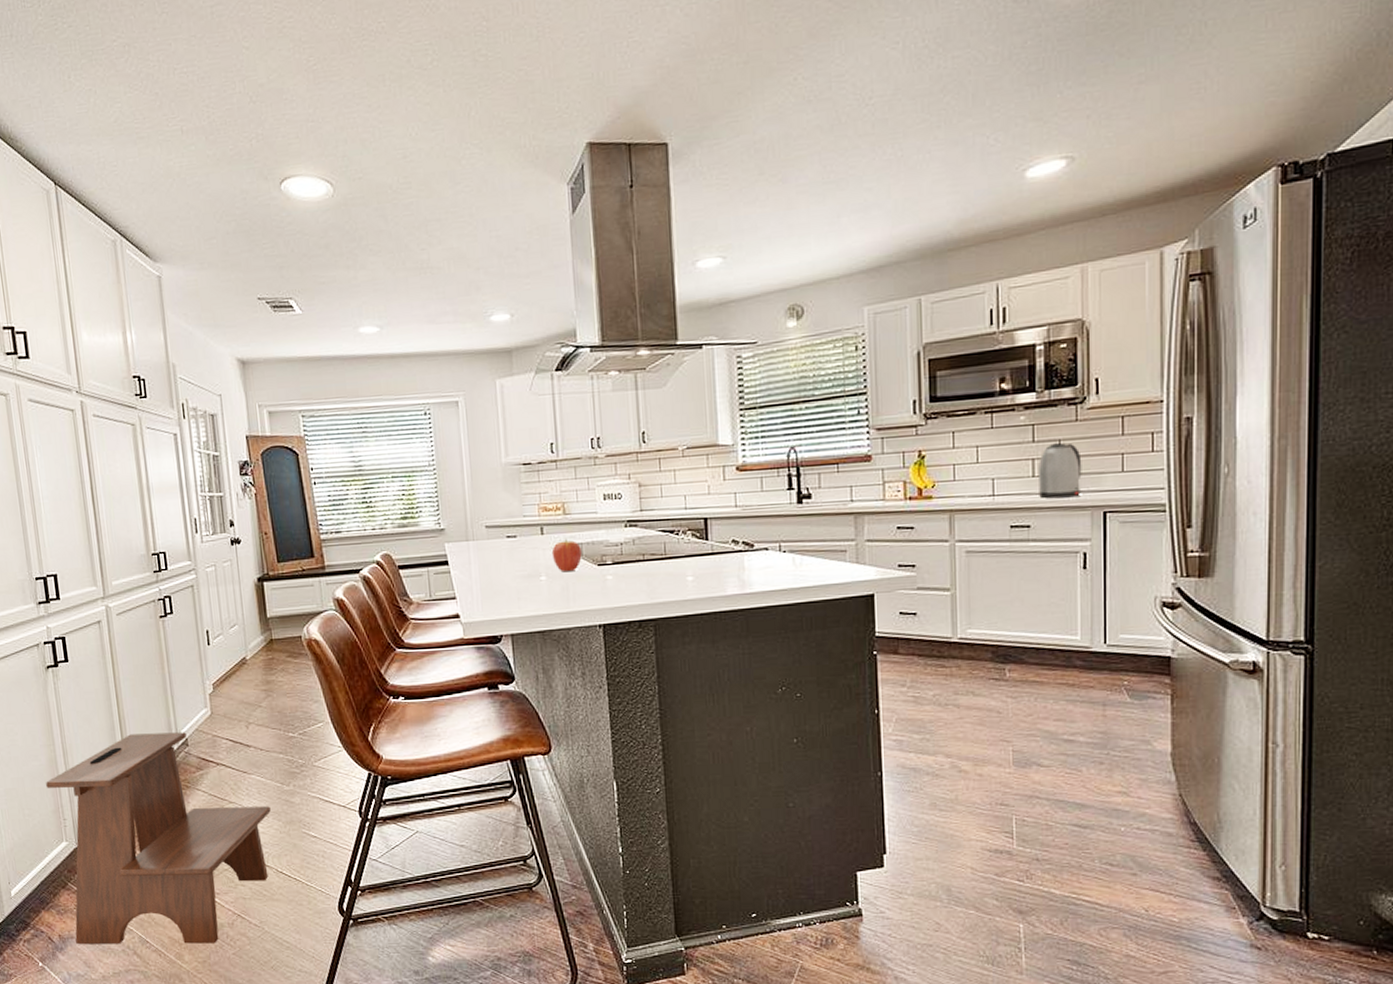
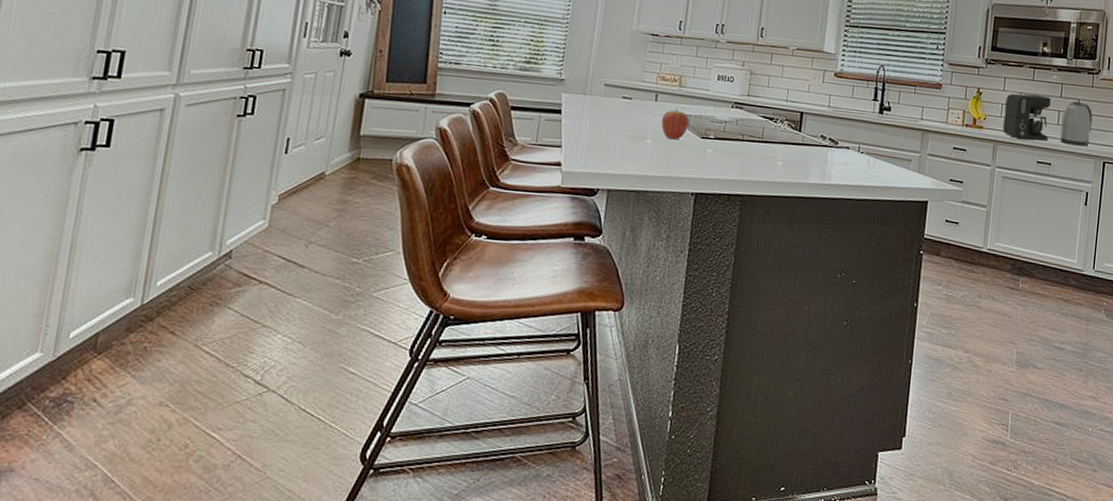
step stool: present [46,732,271,945] -> none [15,237,310,488]
coffee maker: none [958,444,1022,504] -> present [1003,93,1052,141]

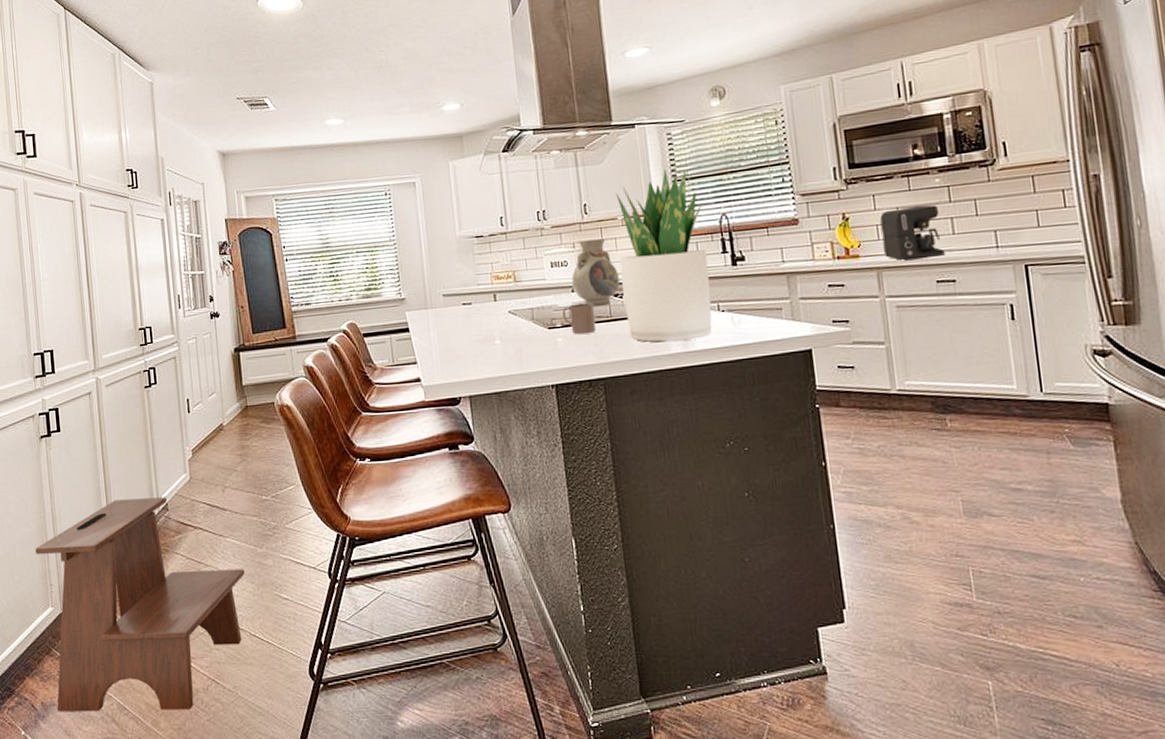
step stool: none [15,237,310,488] -> present [35,497,245,712]
fruit: present [661,108,689,140] -> none [504,304,533,336]
mug: none [717,119,750,151] -> present [562,302,597,335]
vase: none [733,61,779,127] -> present [571,238,620,306]
planter: none [775,14,867,174] -> present [615,170,713,343]
kettle: present [1060,101,1093,147] -> none [957,202,1001,254]

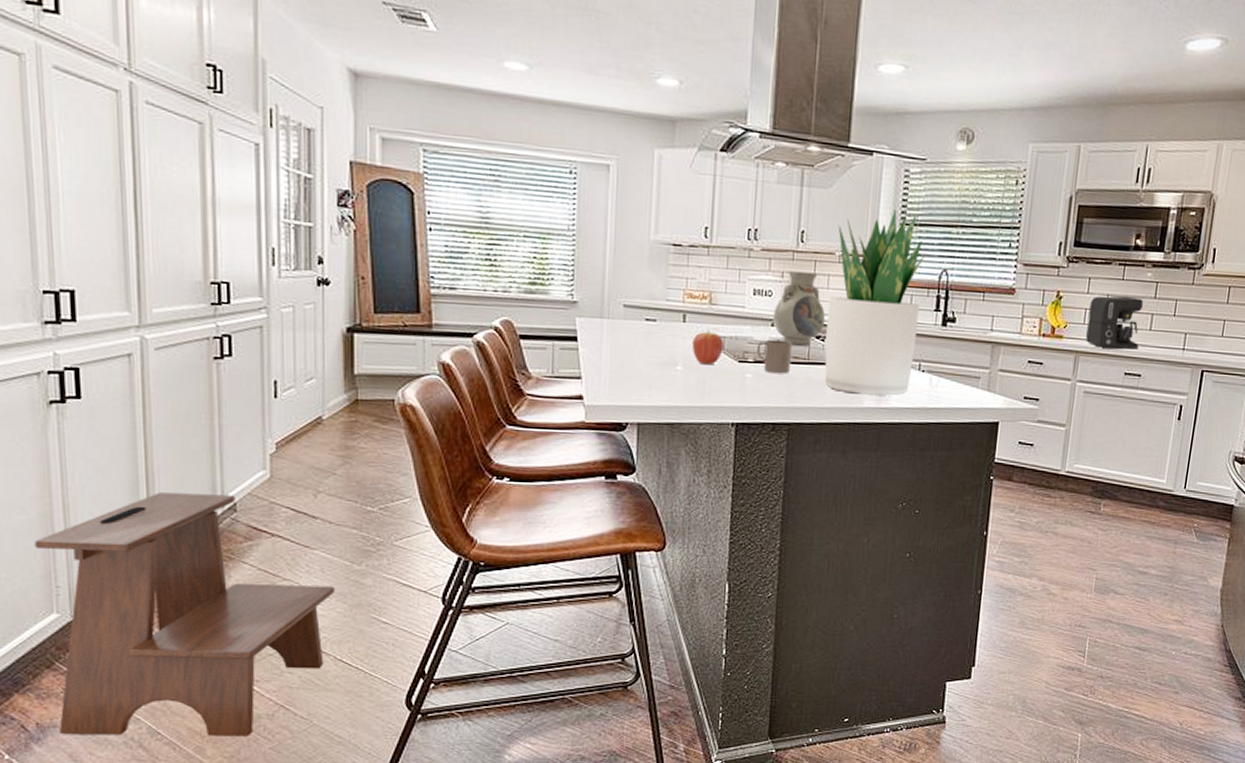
fruit: none [504,304,533,336] -> present [691,329,724,365]

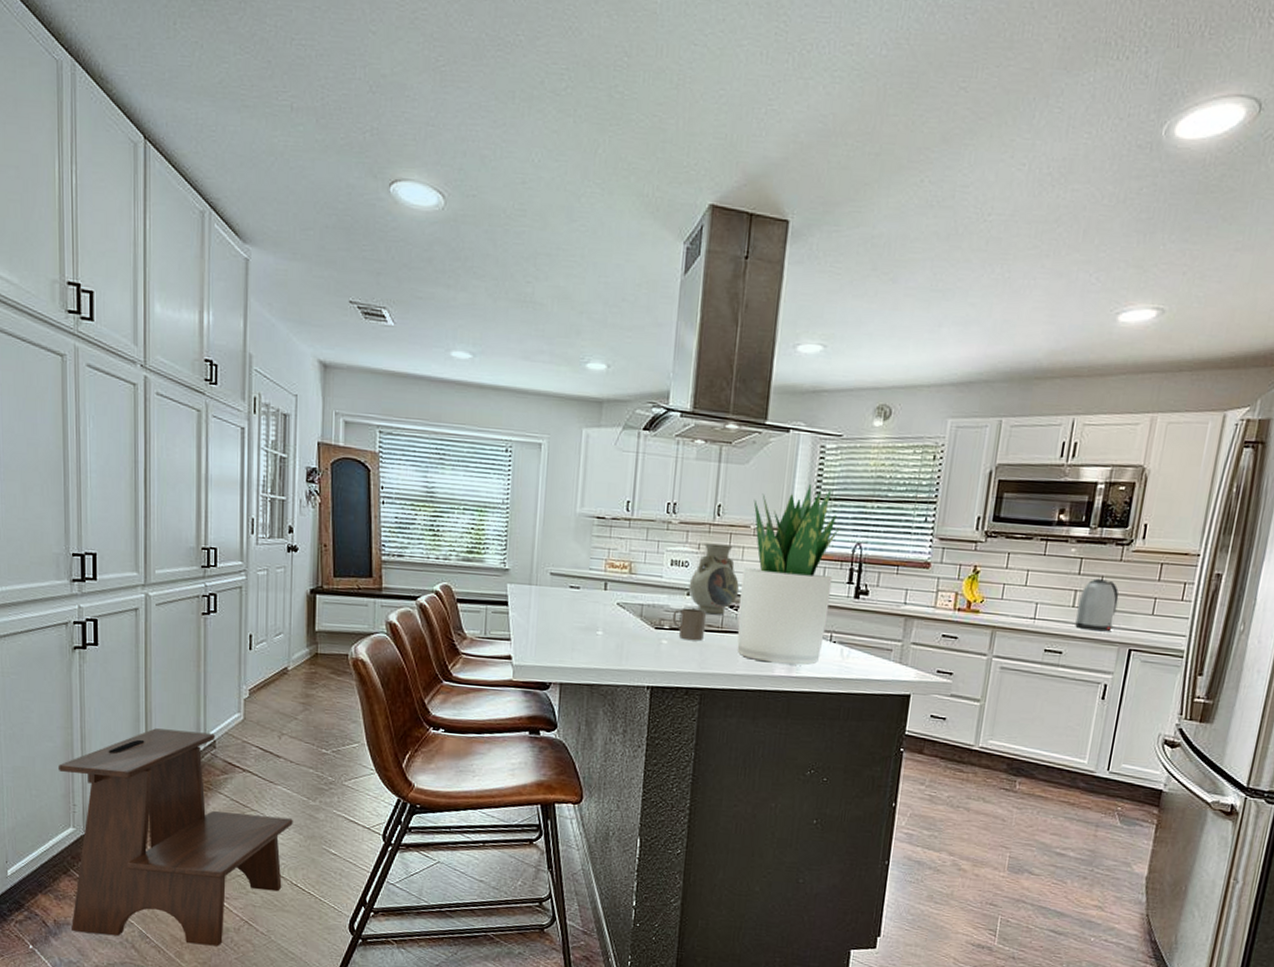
fruit: present [691,329,724,365] -> none [611,597,642,631]
coffee maker: present [1086,296,1144,350] -> none [1003,571,1067,626]
kettle: none [1152,302,1192,354] -> present [1075,579,1119,632]

